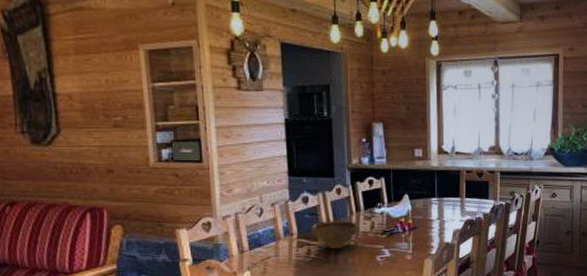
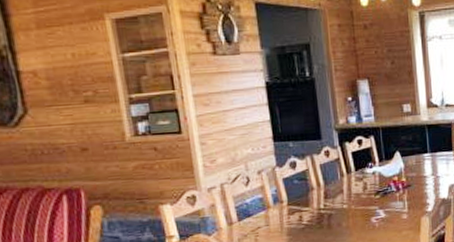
bowl: present [310,221,359,250] -> none [301,183,352,214]

